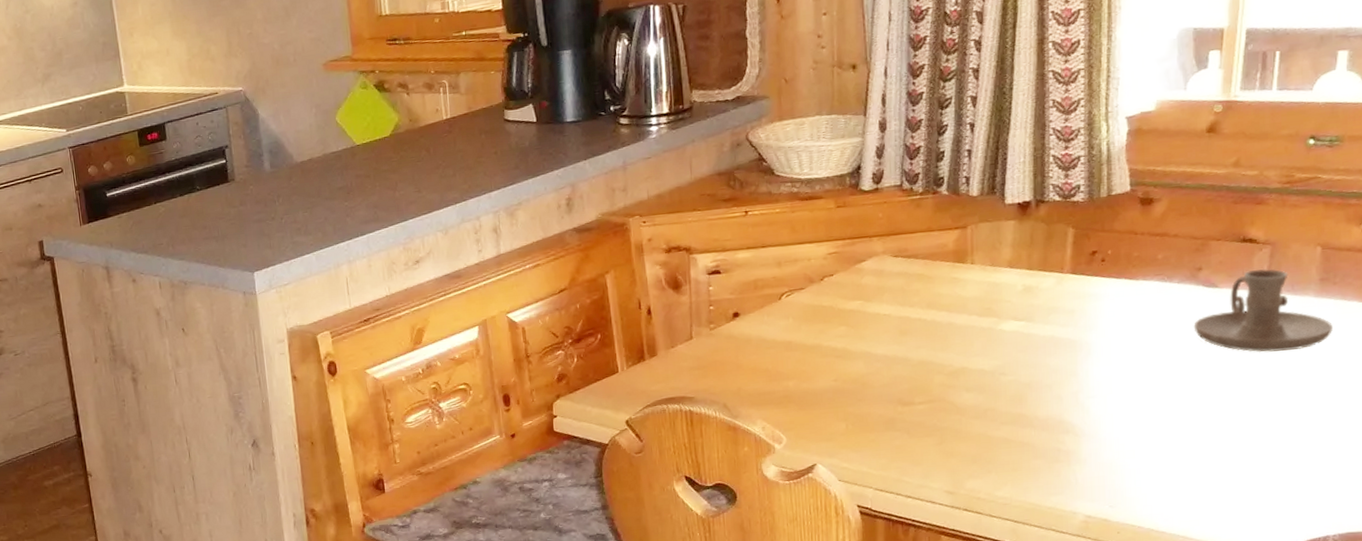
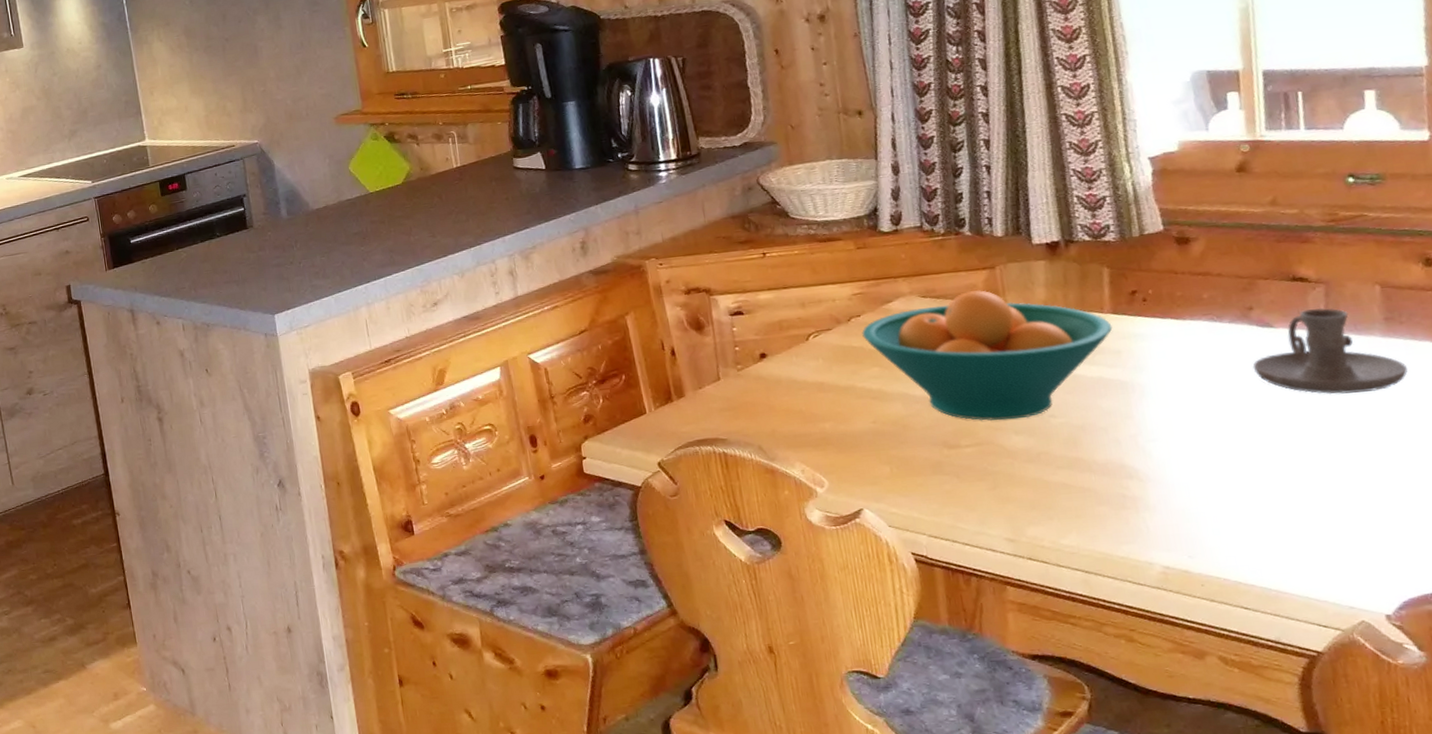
fruit bowl: none [833,249,1070,379] -> present [862,289,1113,421]

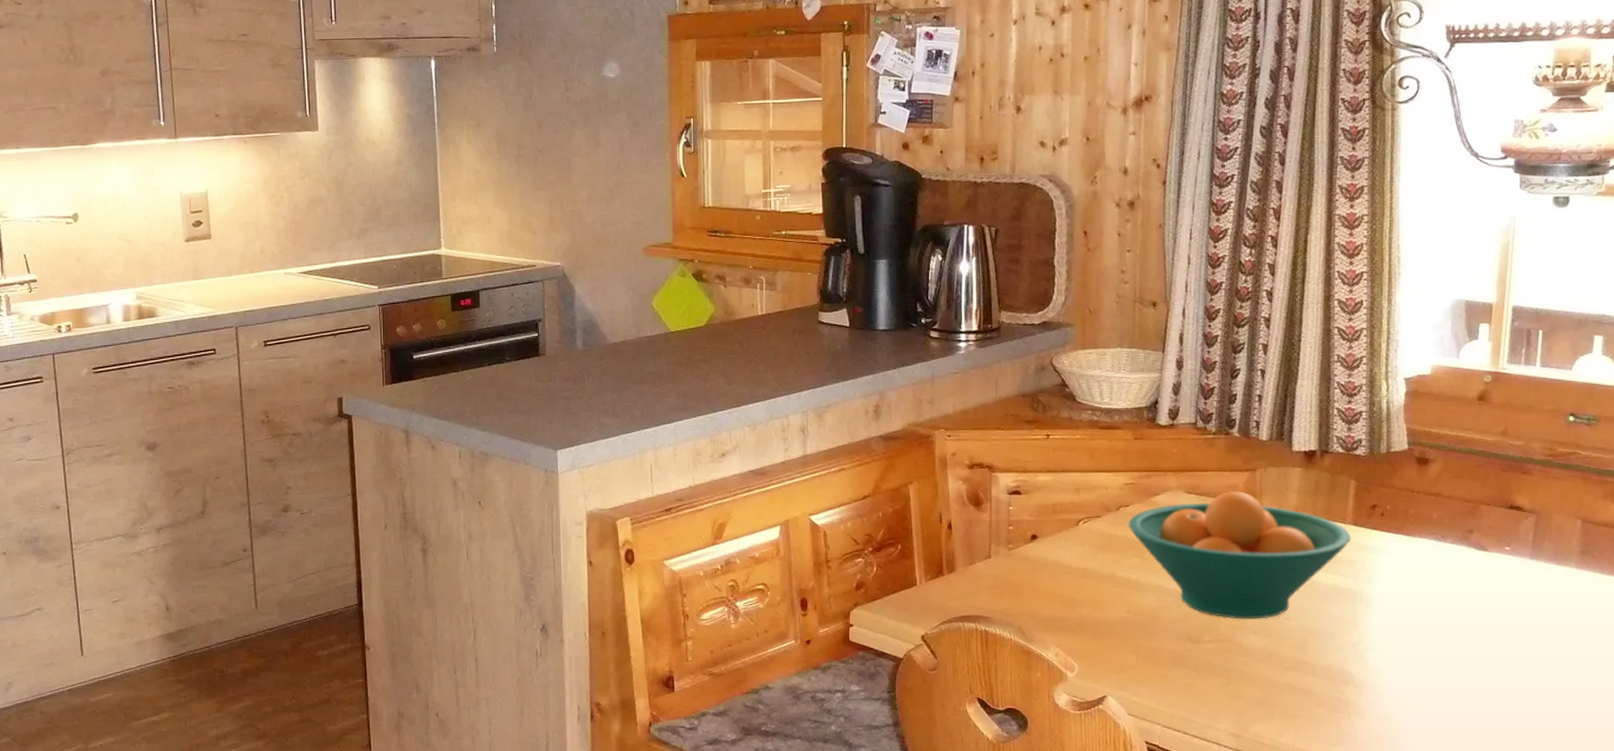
candle holder: present [1252,307,1408,395] -> none [1465,536,1592,619]

